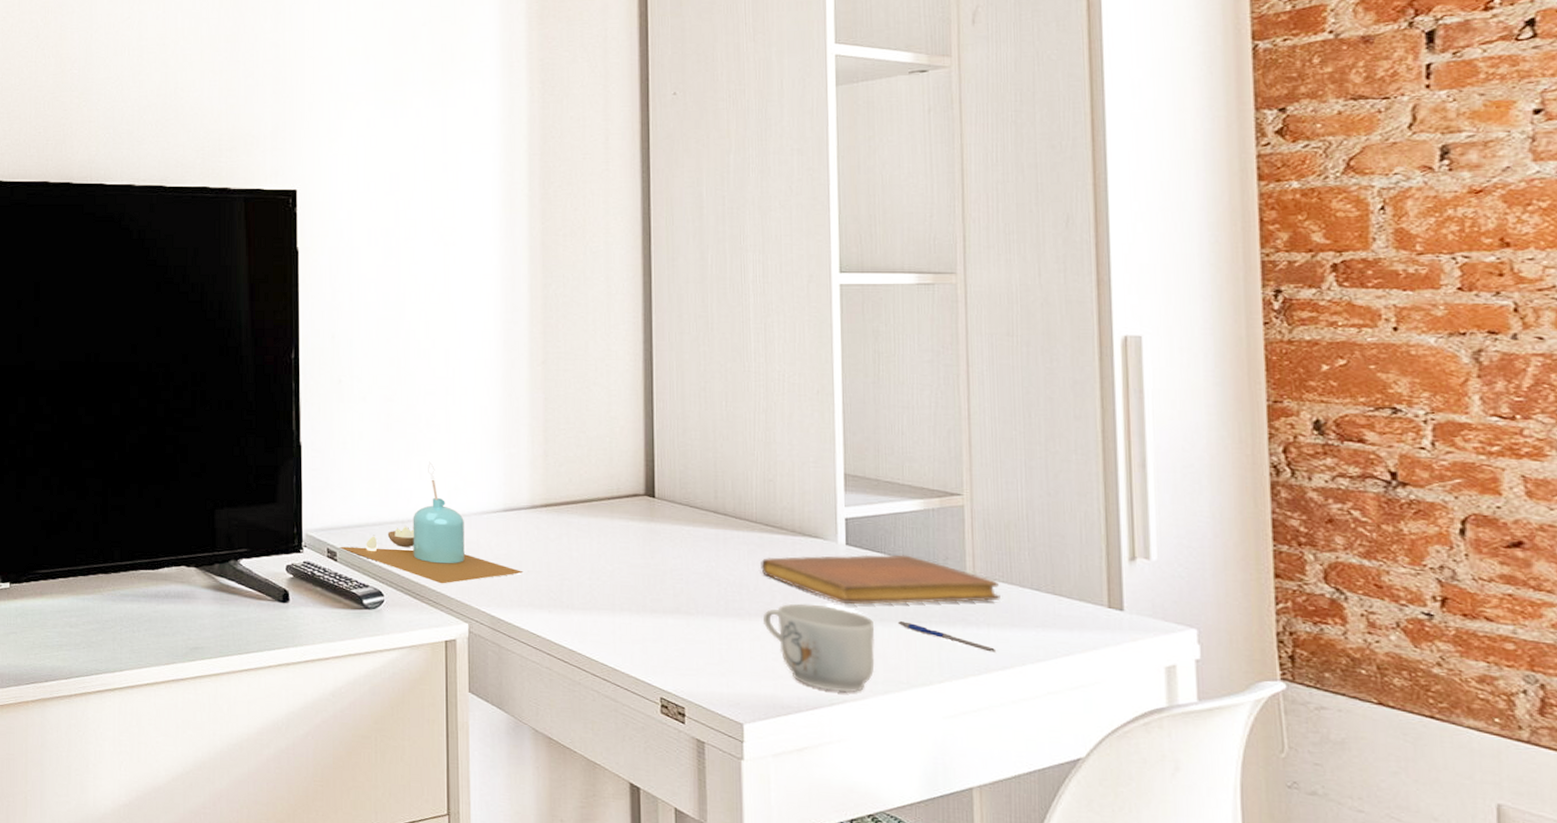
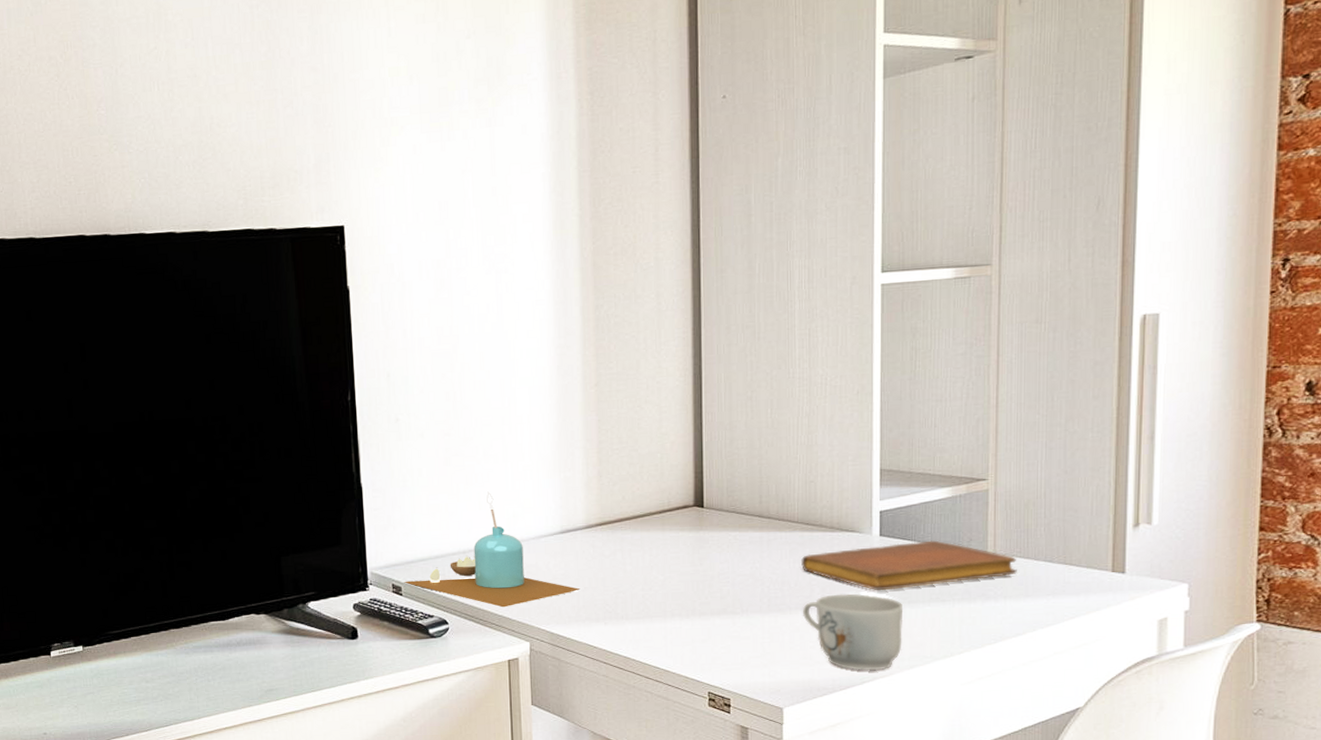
pen: present [897,621,998,654] -> none [924,601,1013,623]

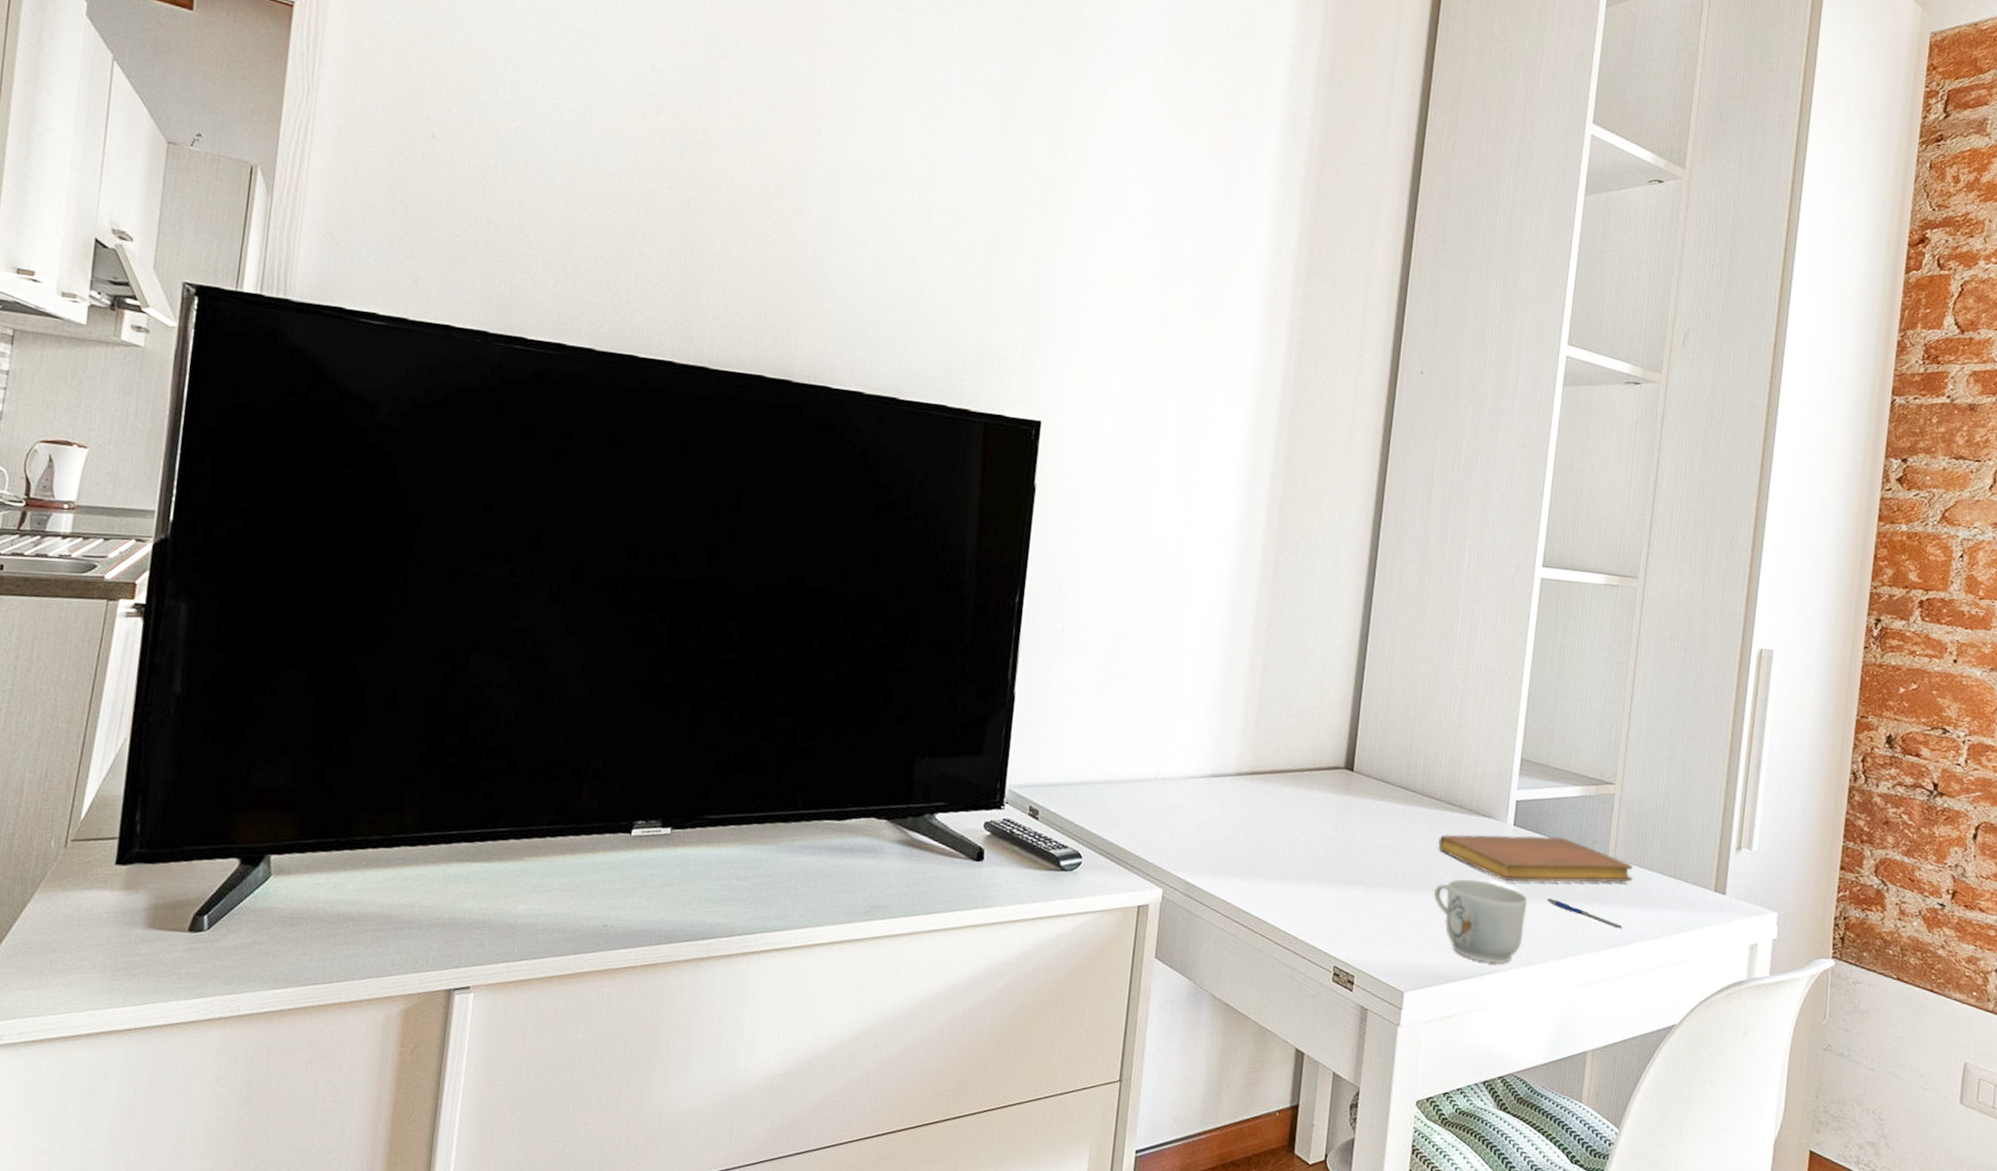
candle: present [404,490,581,608] -> none [1042,720,1222,848]
pen: none [924,601,1013,623] -> present [1547,898,1624,930]

